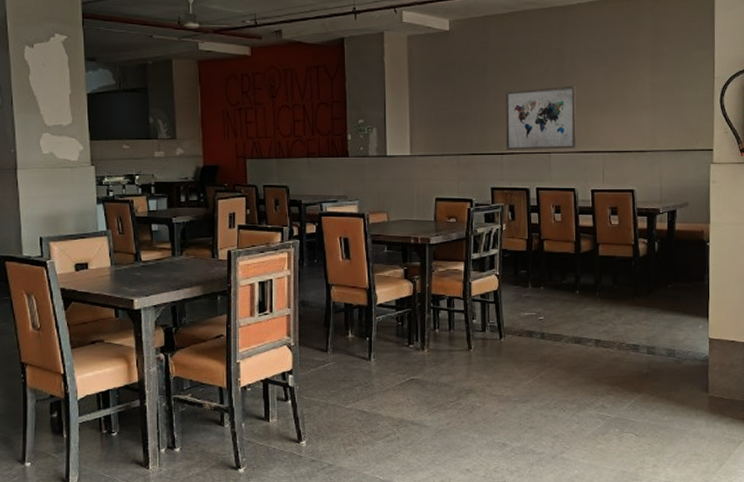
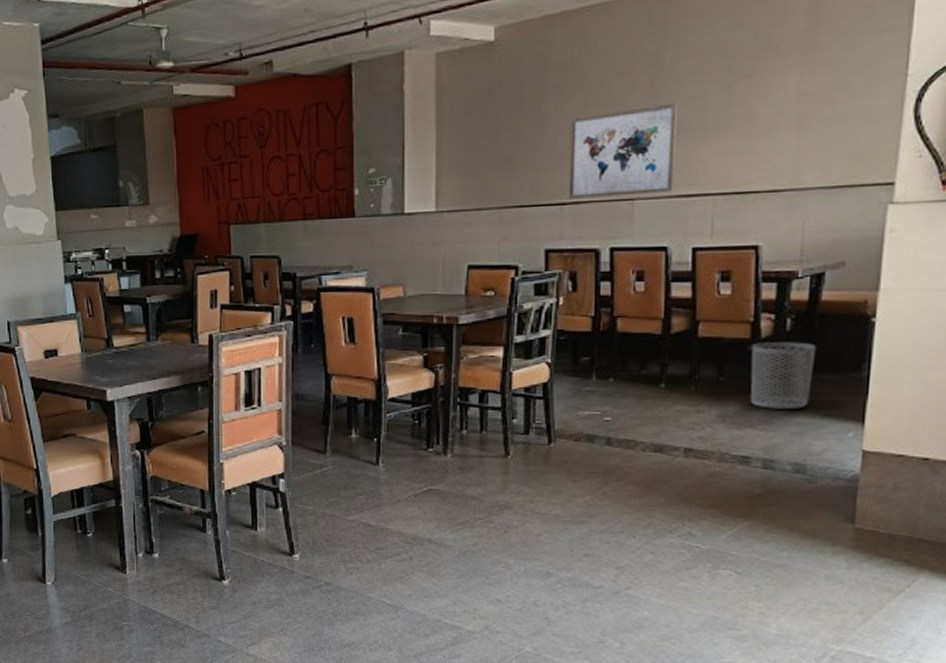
waste bin: none [634,259,675,309] -> present [750,342,817,409]

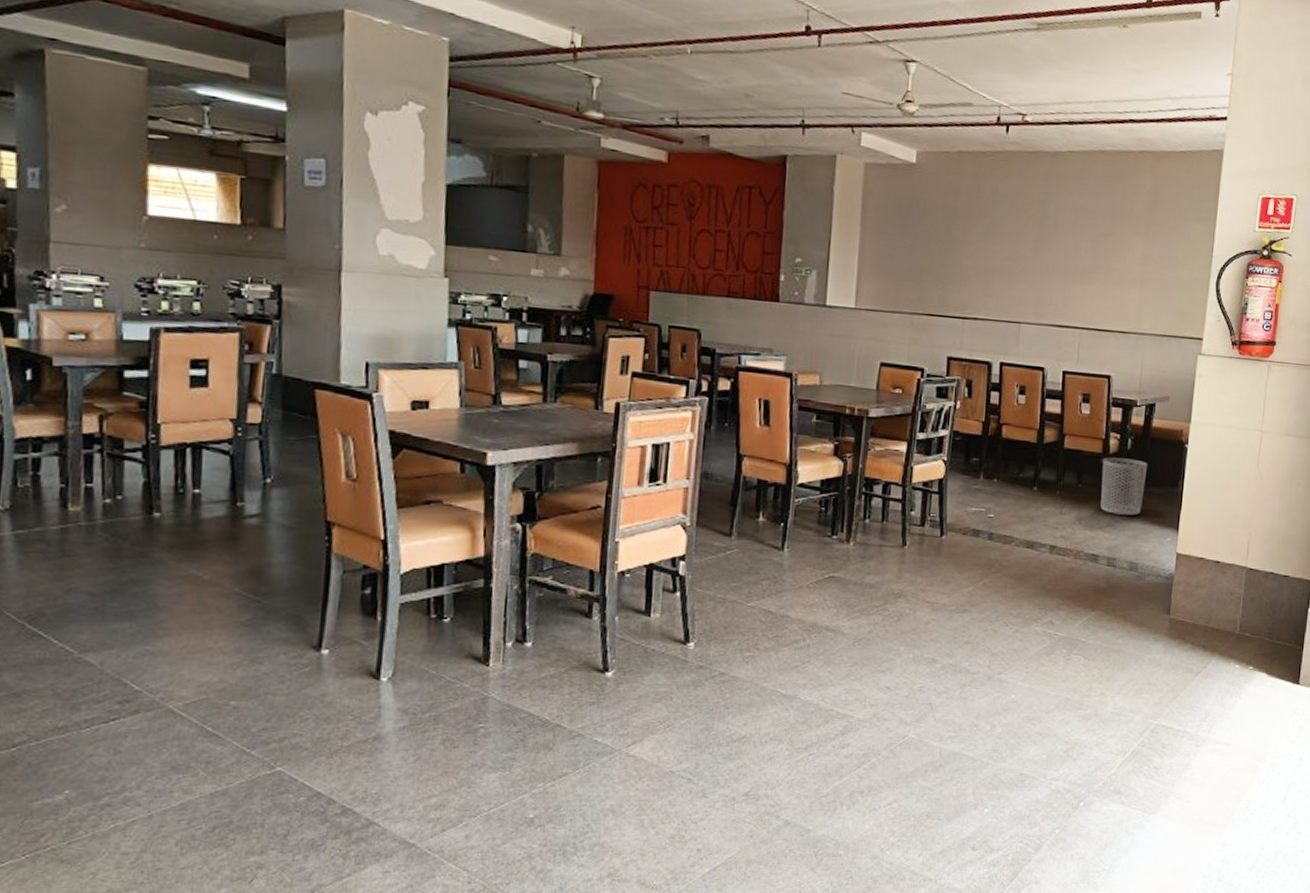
wall art: present [569,103,677,200] -> none [970,244,1057,321]

